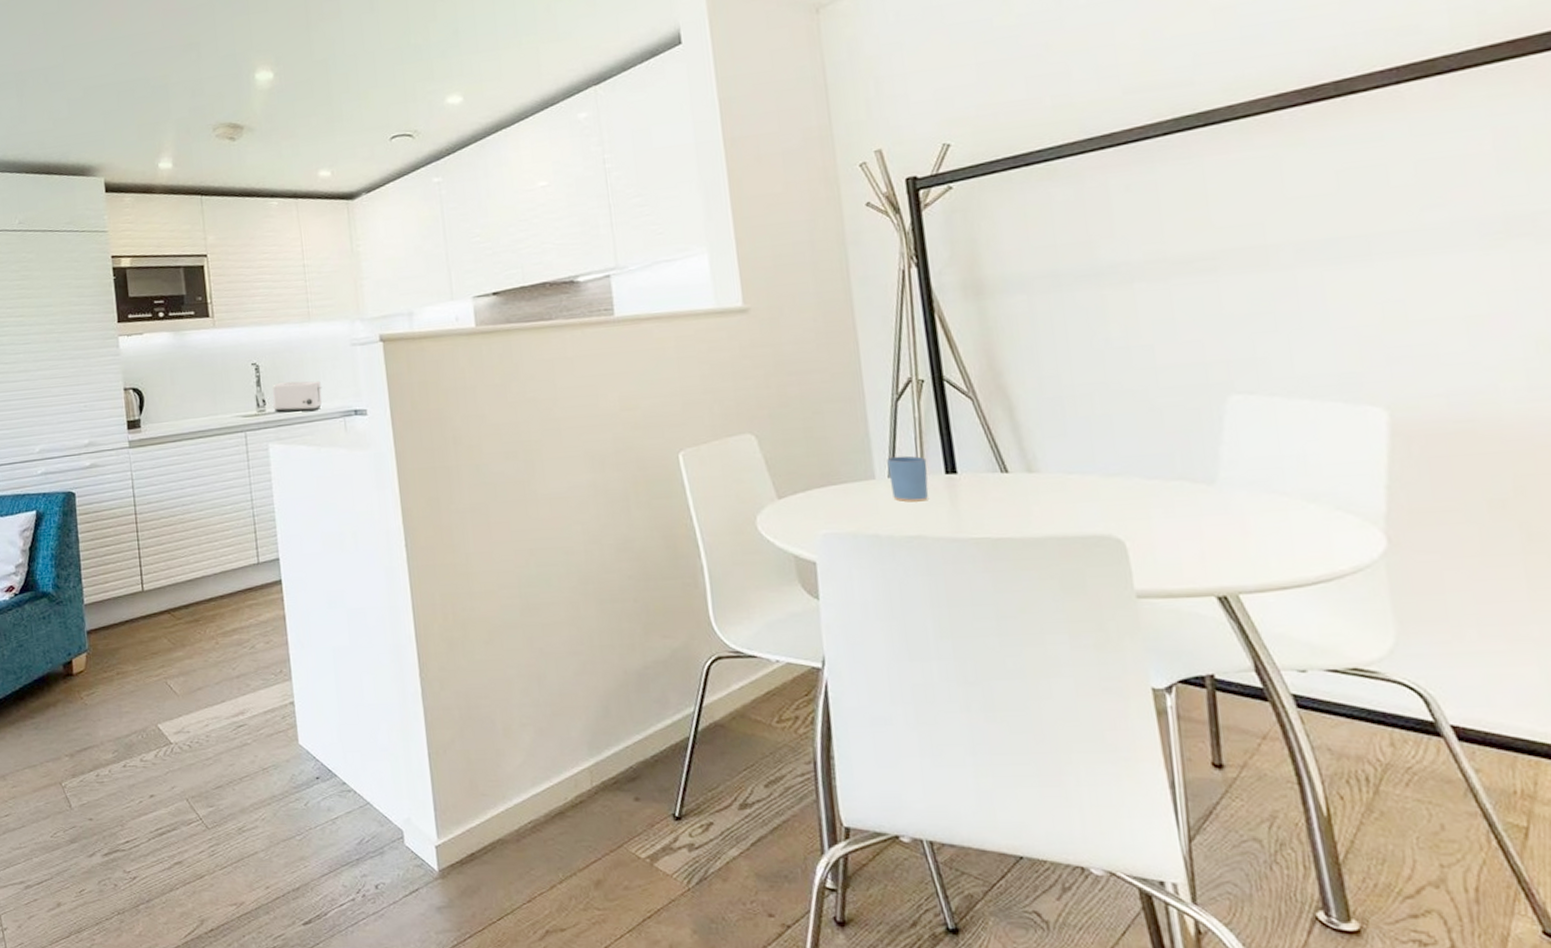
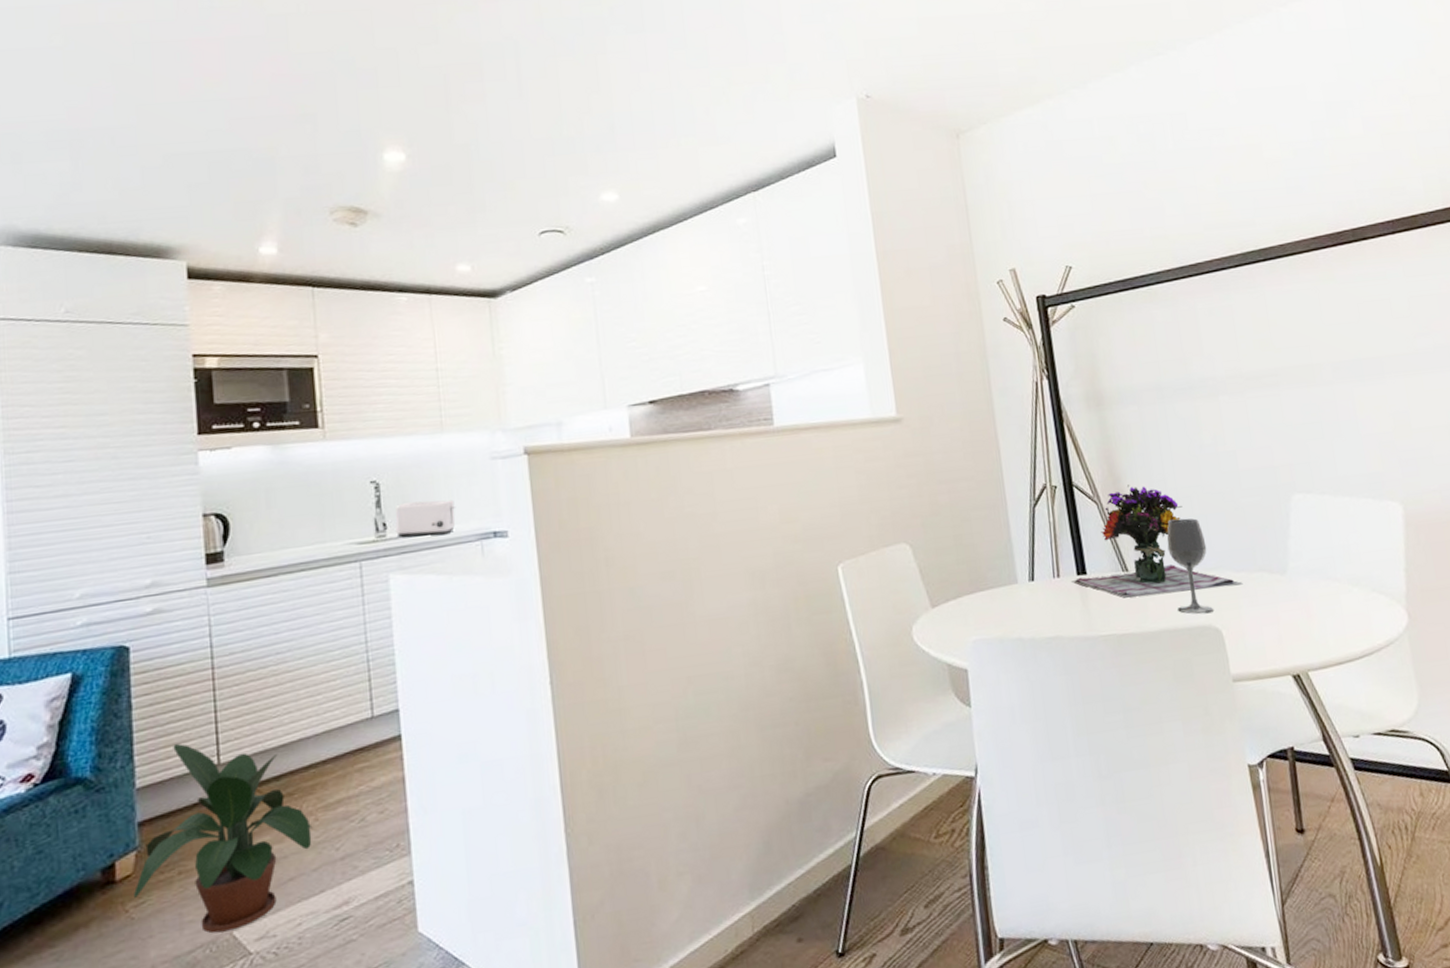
potted plant: none [86,572,215,724] -> present [134,744,313,933]
mug: present [887,455,929,502] -> none [1027,559,1064,604]
flower arrangement: none [939,380,1156,501] -> present [1071,485,1243,598]
wine glass: none [1058,418,1115,523] -> present [1167,518,1213,615]

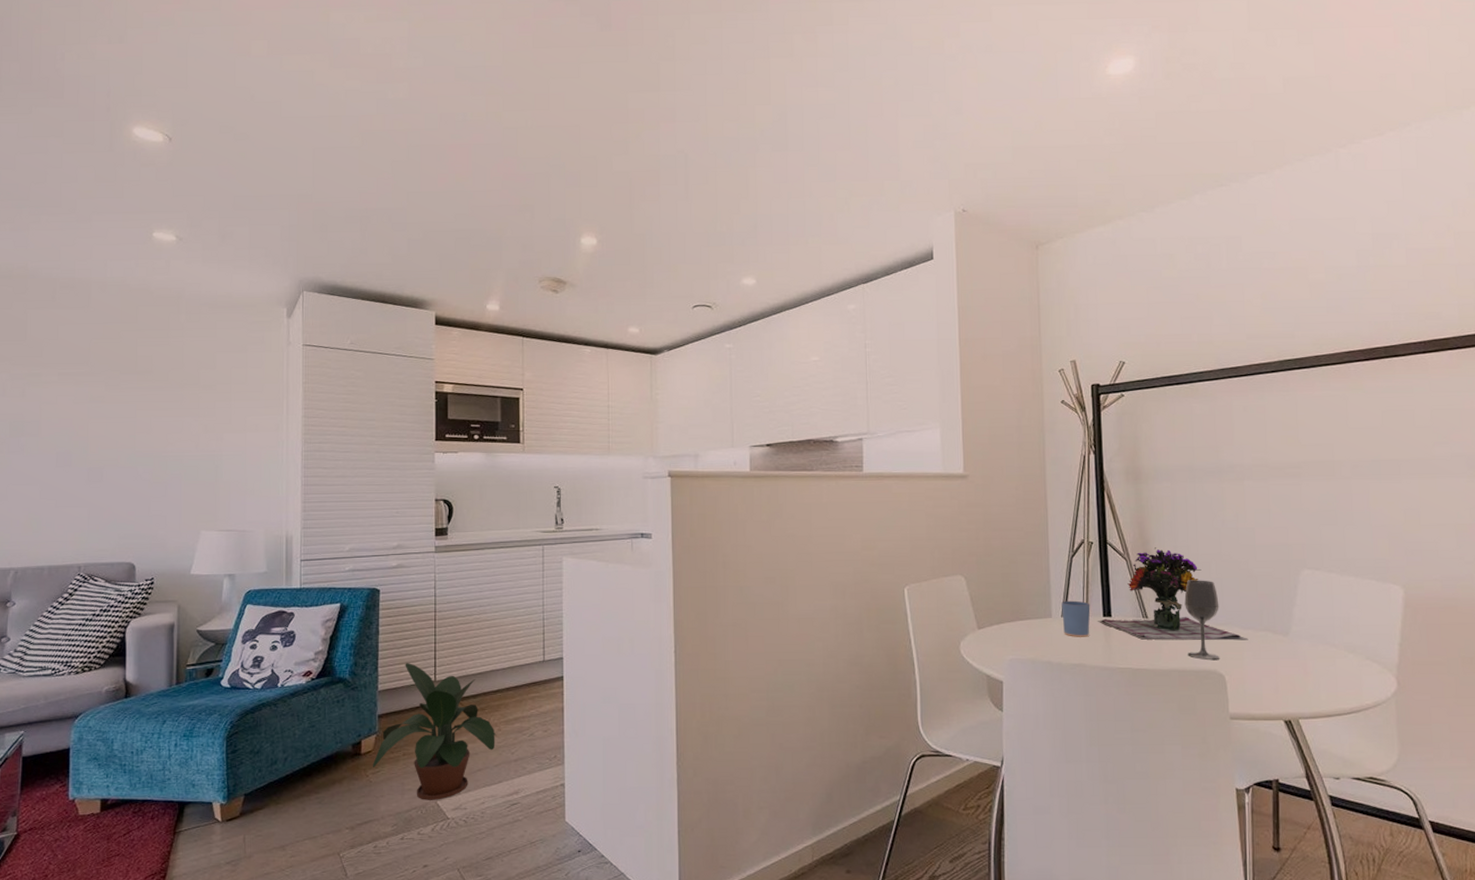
toaster: present [395,499,456,537] -> none [570,504,615,532]
mug: none [1027,559,1064,604] -> present [1061,600,1091,637]

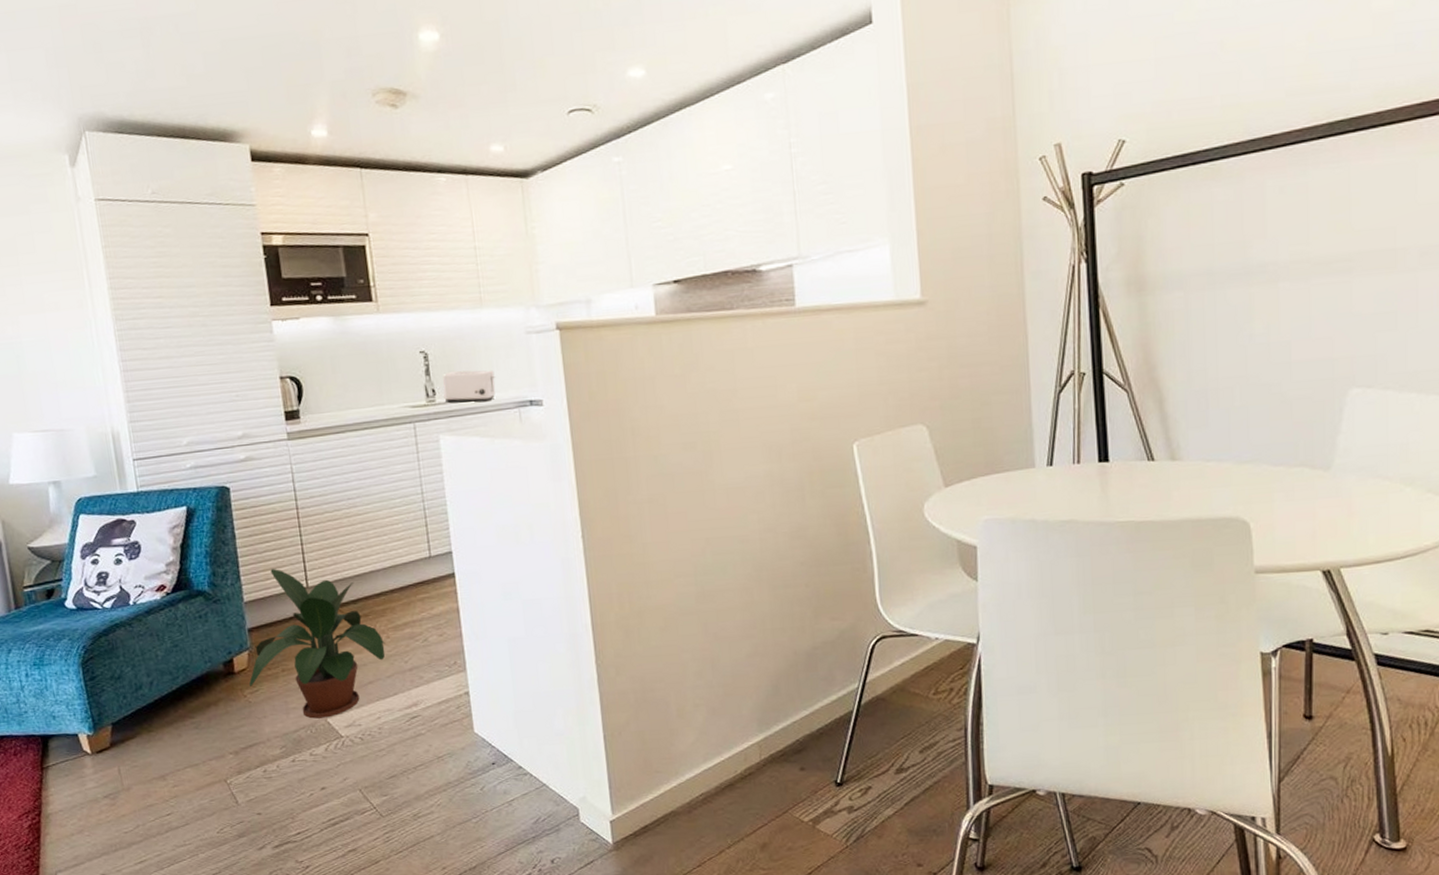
toaster: none [570,504,615,532] -> present [443,370,496,403]
mug: present [1061,600,1091,637] -> none [1047,445,1083,489]
flower arrangement: present [1098,547,1248,641] -> none [1092,374,1280,487]
wine glass: present [1184,580,1219,661] -> none [1200,409,1244,507]

